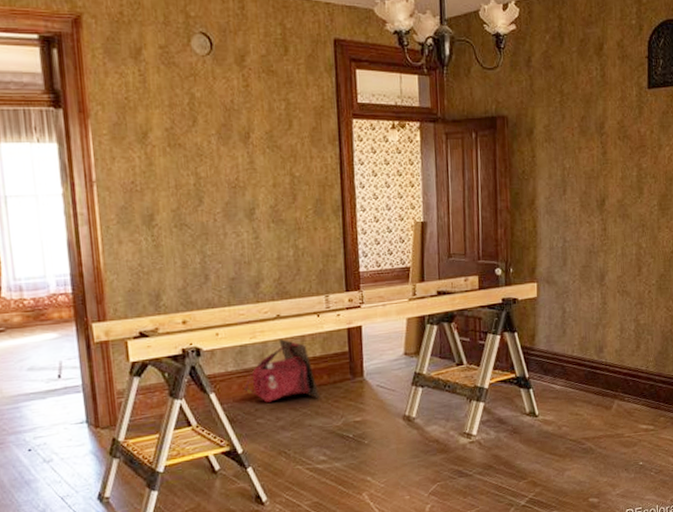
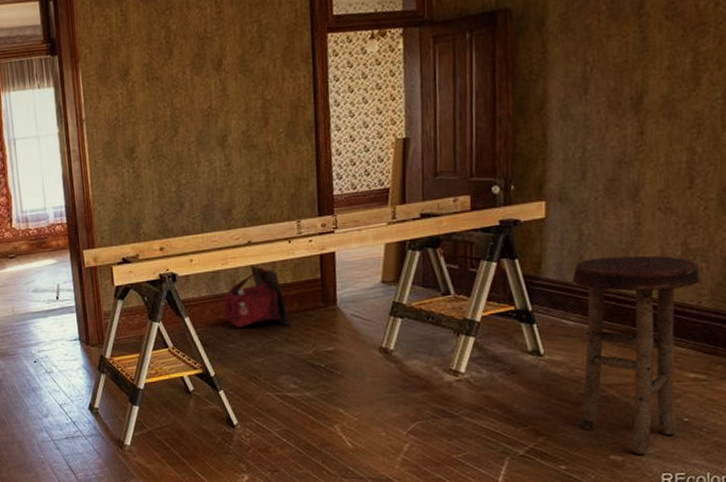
stool: none [558,329,647,496] -> present [572,255,700,455]

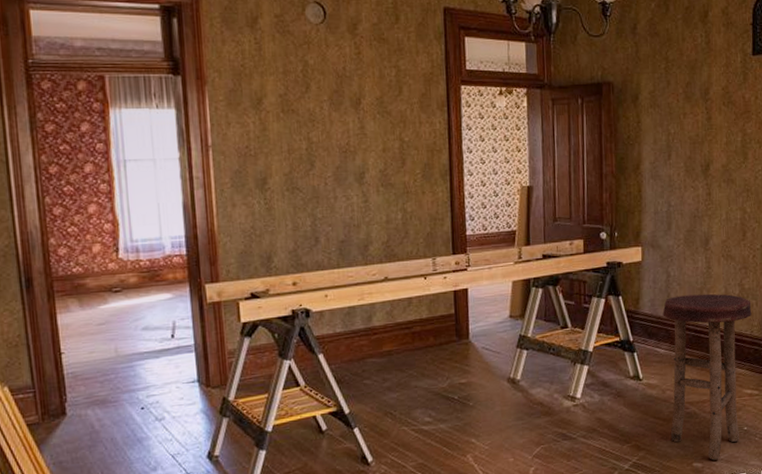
backpack: present [216,265,291,328] -> none [352,300,426,364]

